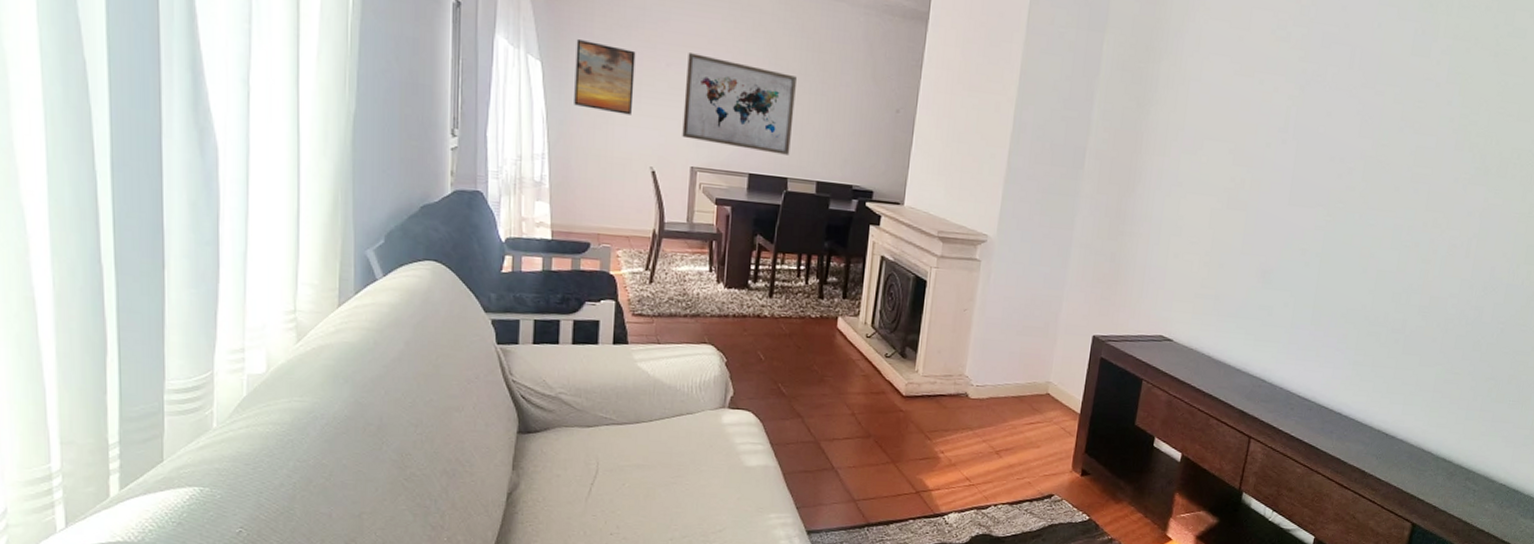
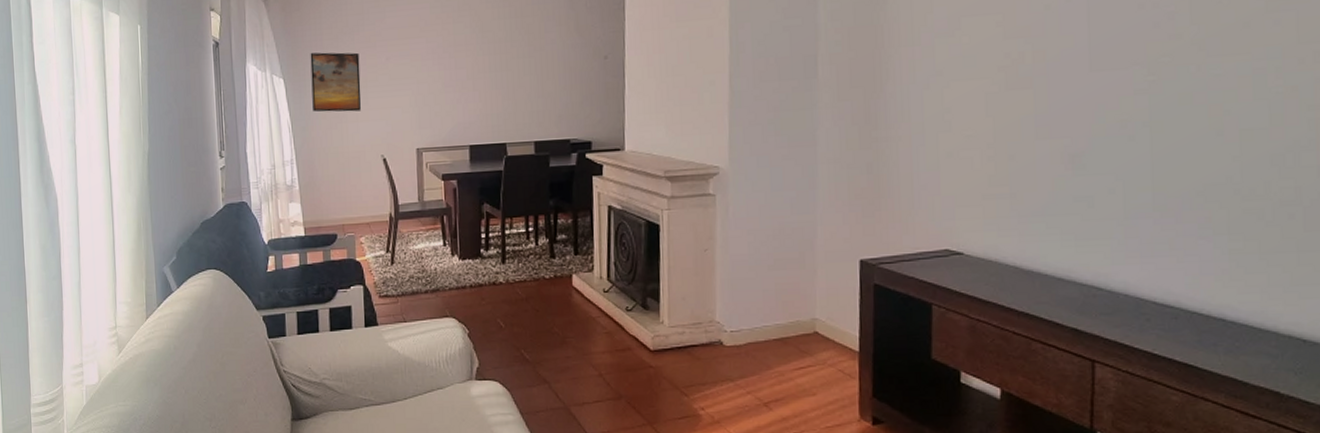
wall art: present [682,53,796,155] -> none [404,43,505,123]

